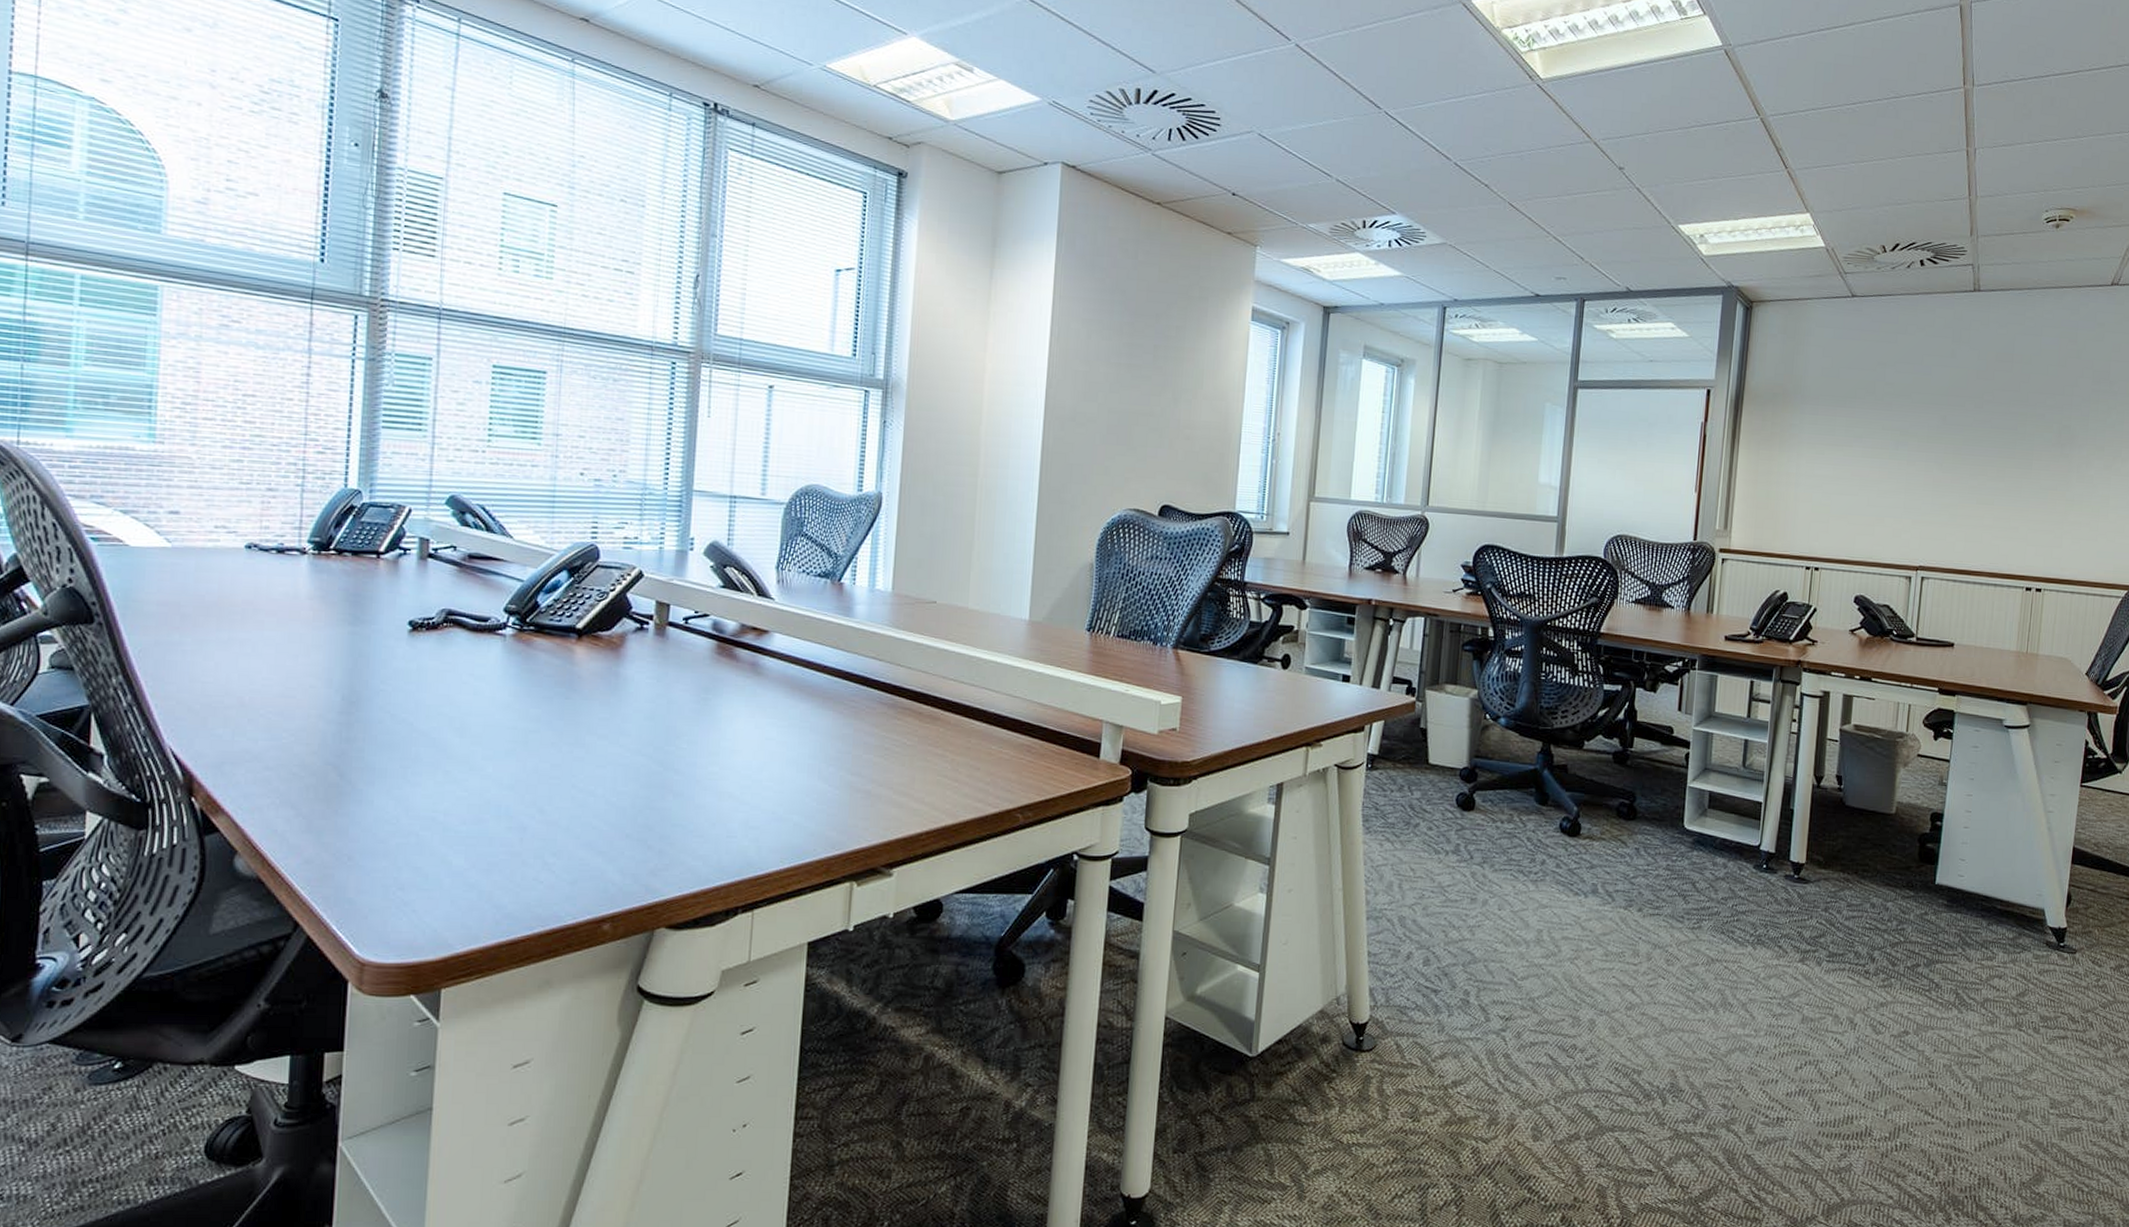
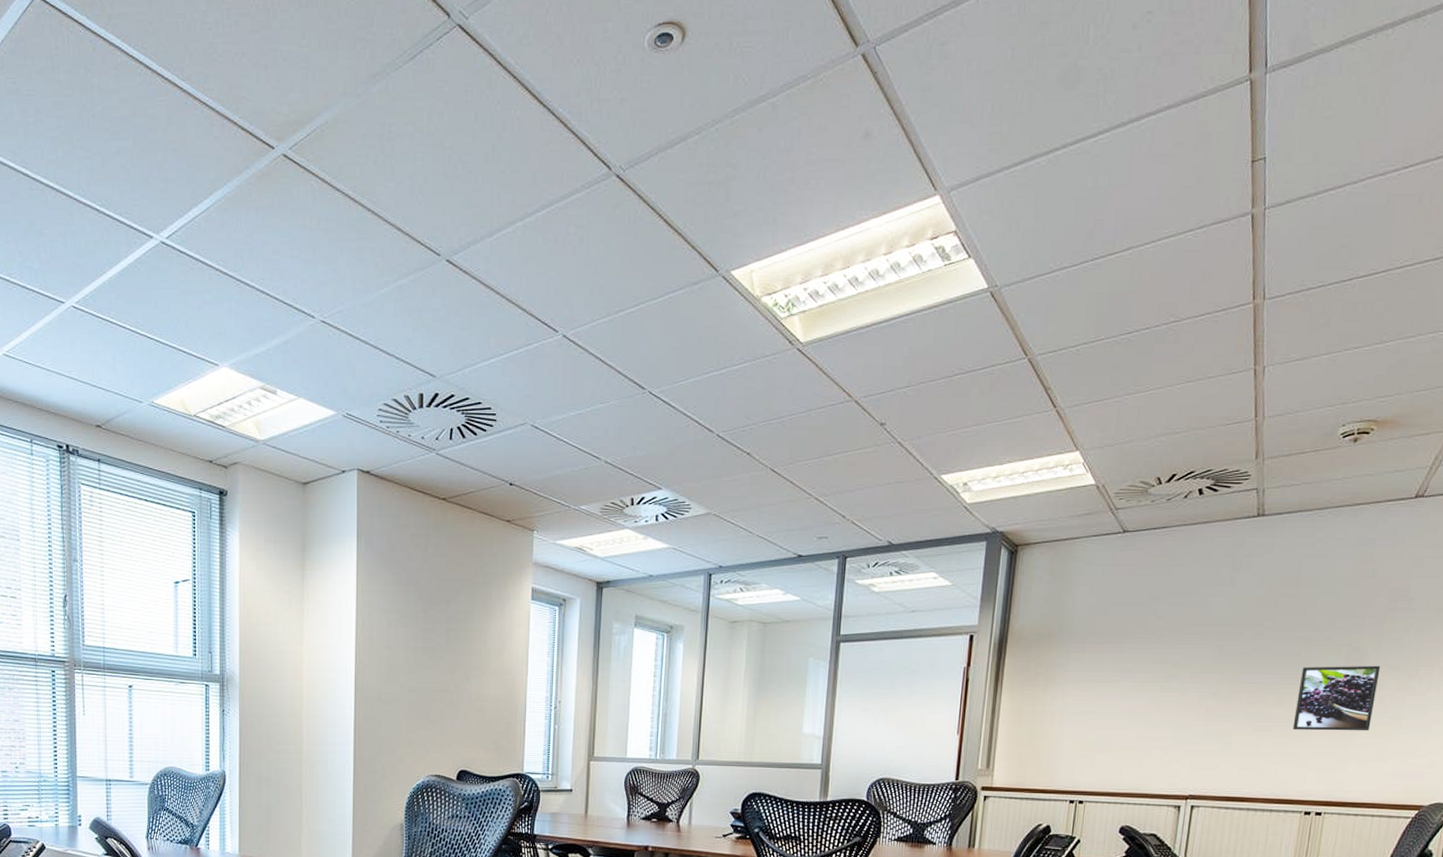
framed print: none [2012,442,2088,509] -> present [1292,665,1381,731]

